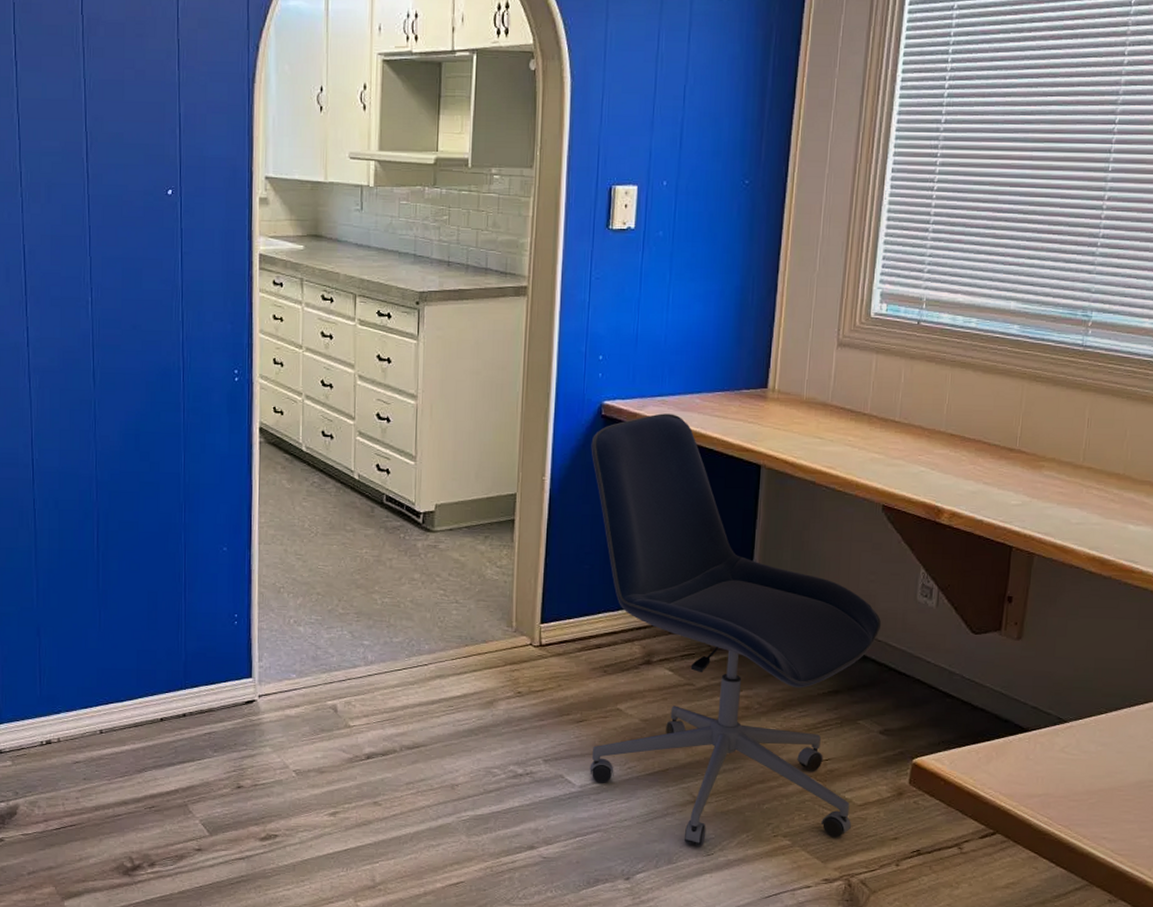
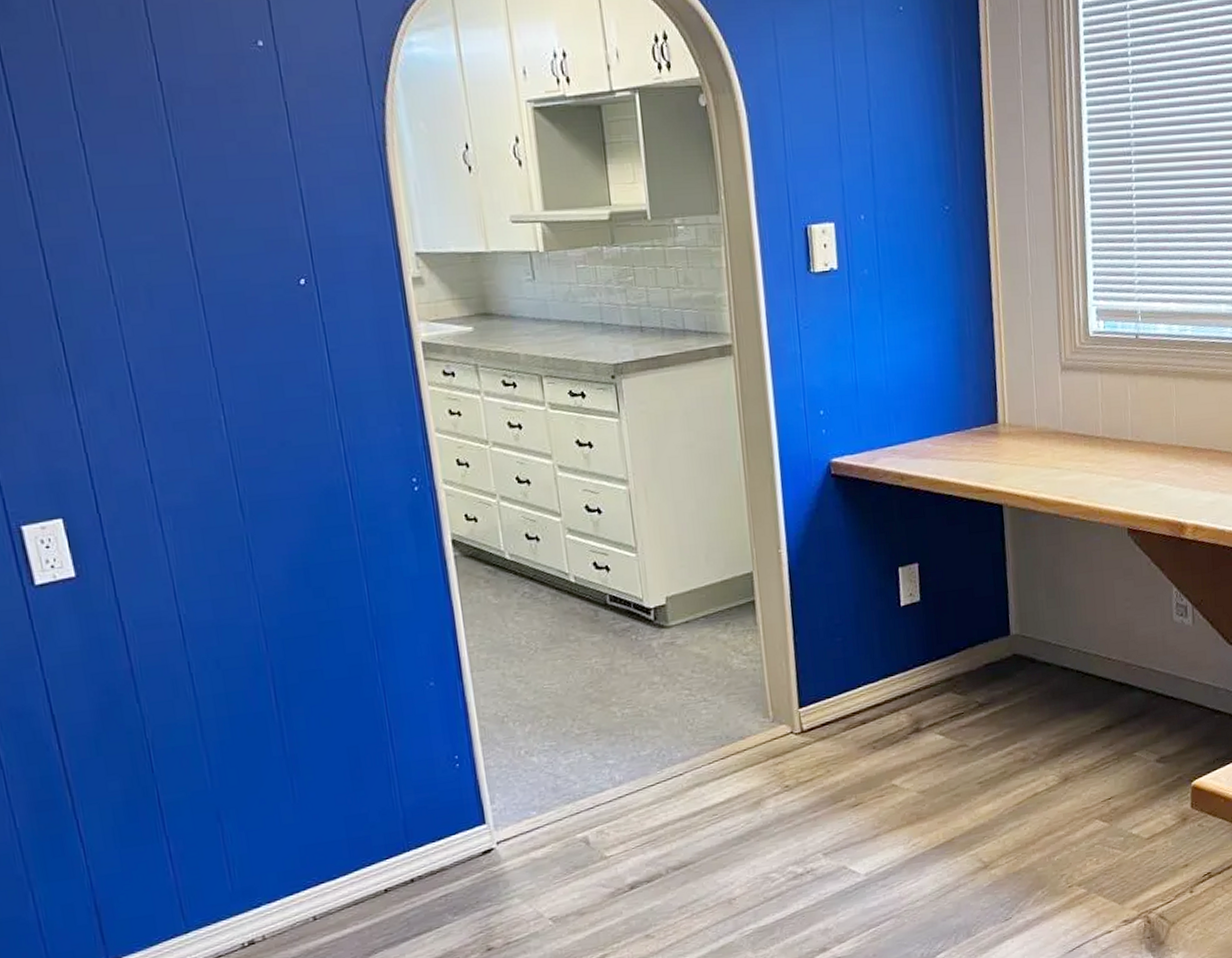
office chair: present [589,413,882,847] -> none [824,463,1144,914]

